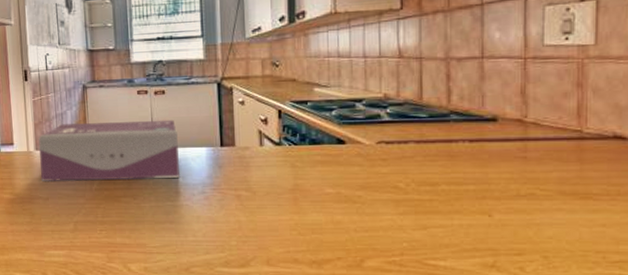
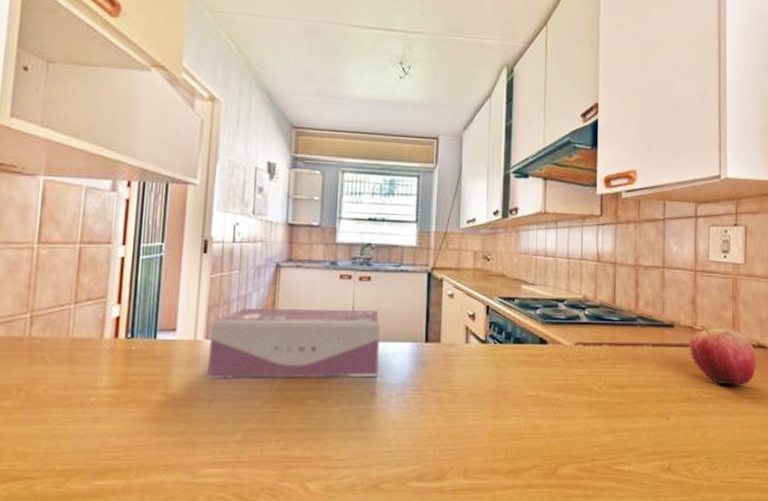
apple: none [517,118,613,181] -> present [689,326,757,385]

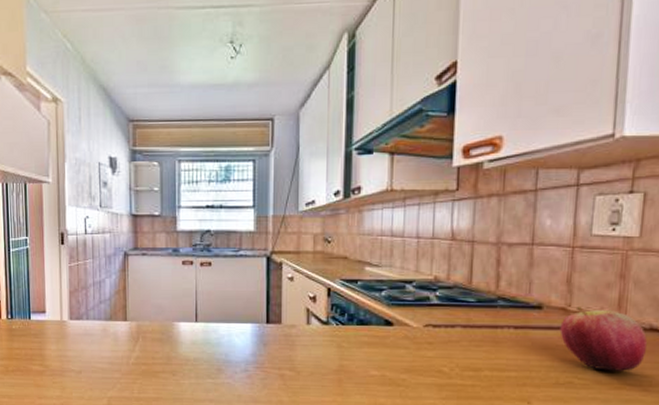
tissue box: present [206,307,380,380] -> none [73,292,222,355]

